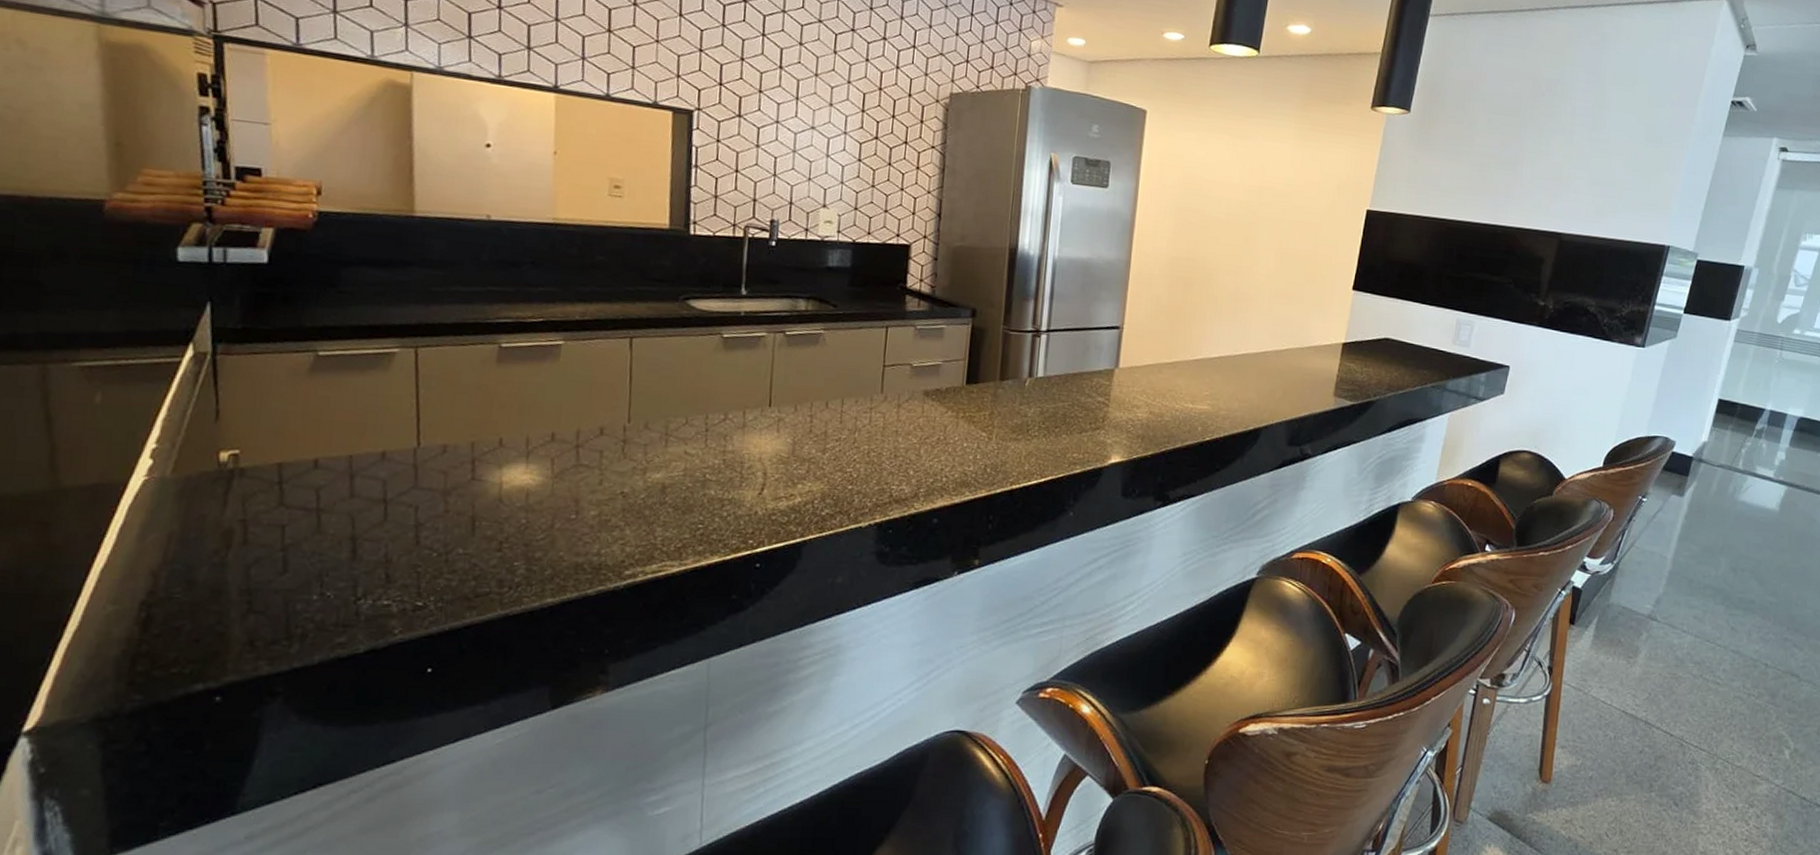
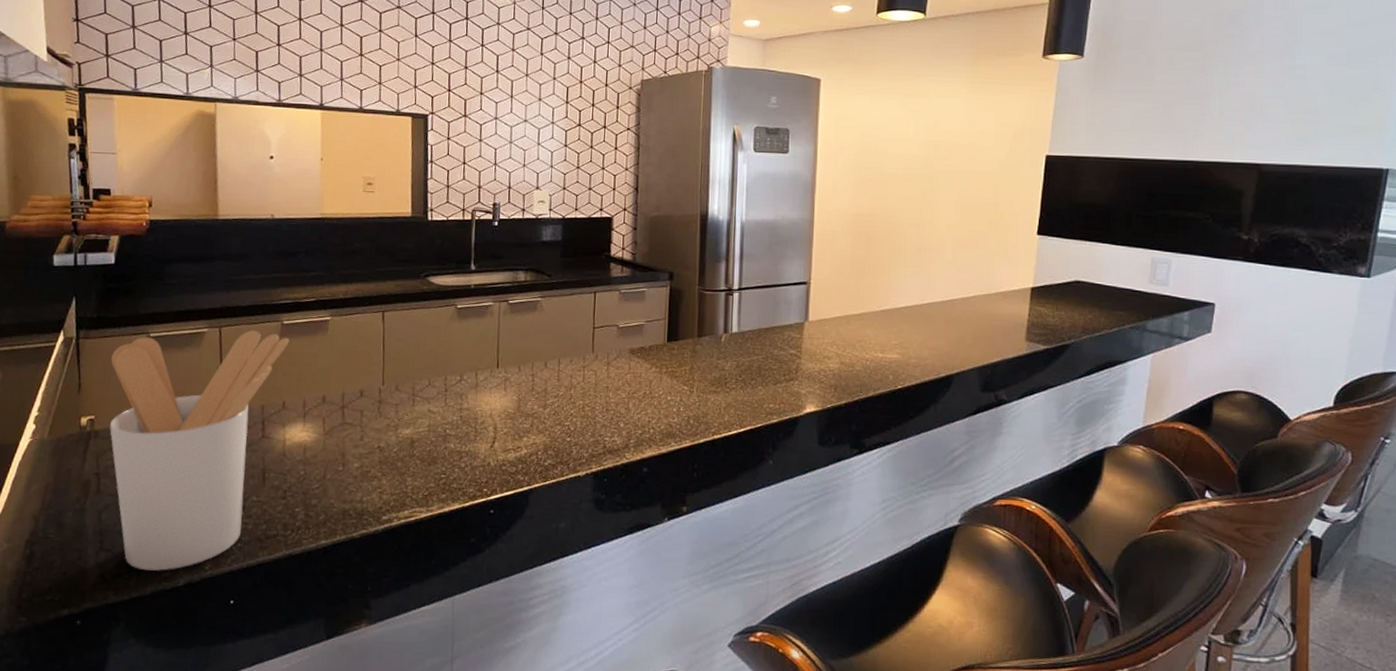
utensil holder: none [260,353,509,636] -> present [109,330,289,571]

